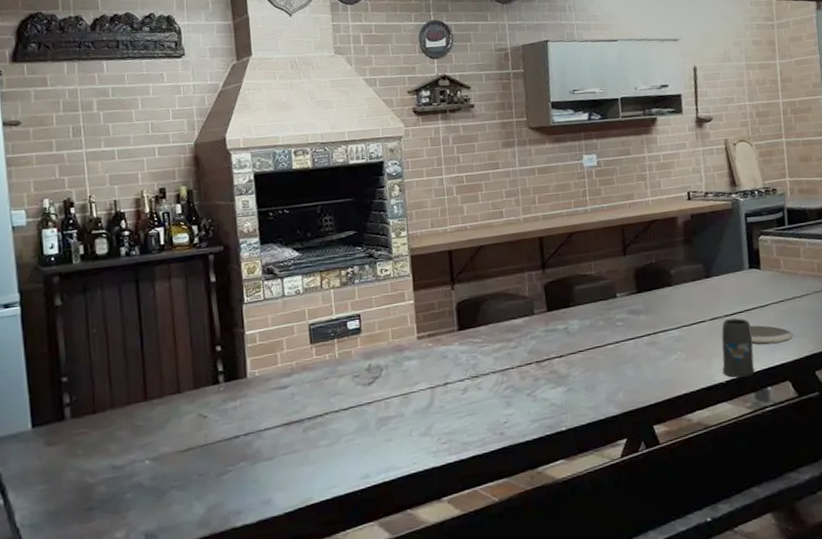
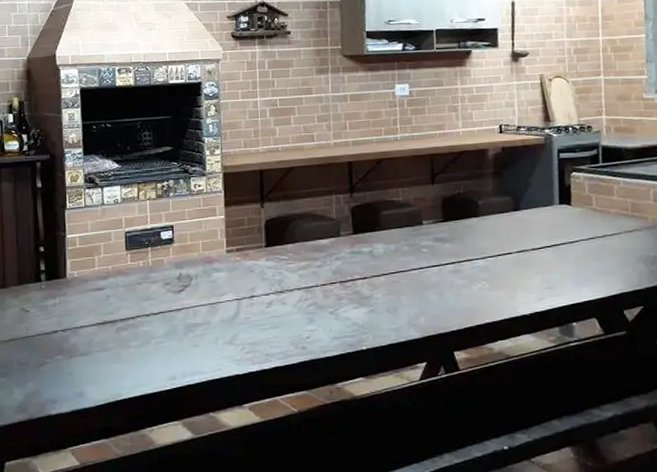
beer mug: present [721,318,755,378] -> none [526,252,561,312]
plate: present [750,325,794,345] -> none [557,260,603,281]

